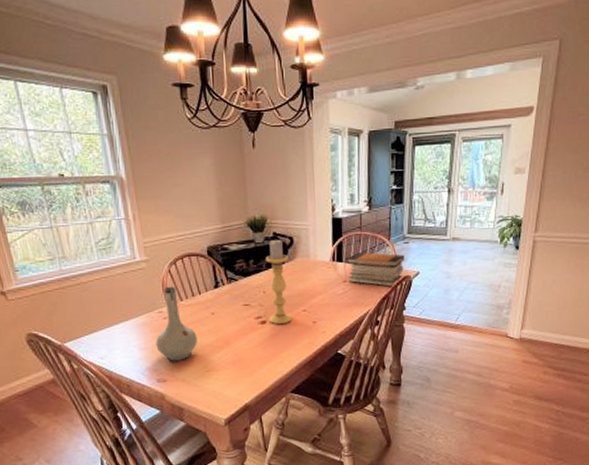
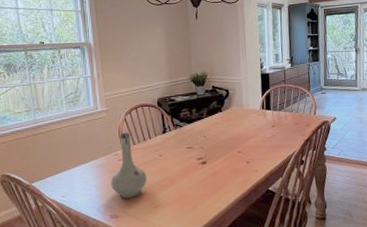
candle holder: present [266,239,292,325] -> none [206,91,228,165]
book stack: present [347,252,405,287] -> none [274,101,323,131]

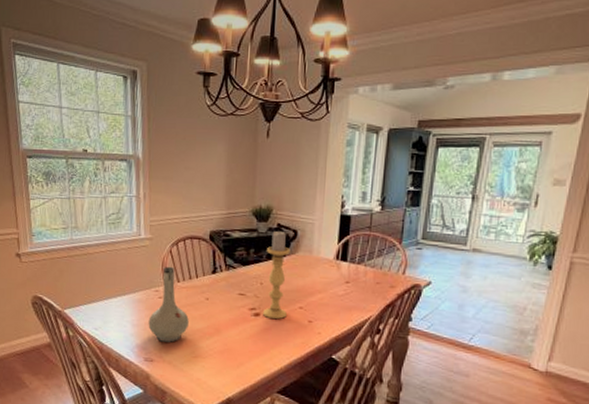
candle holder: none [206,91,228,165] -> present [263,230,291,320]

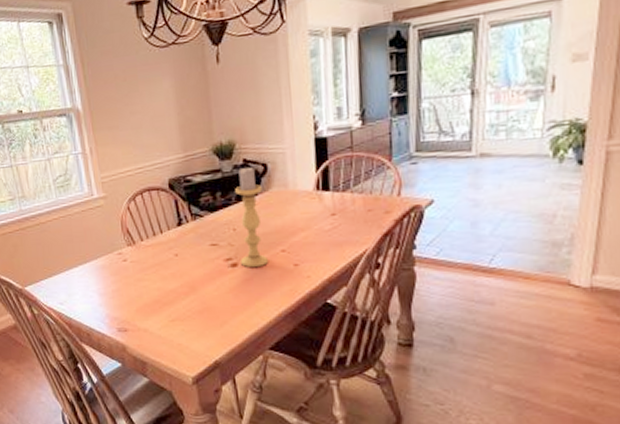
vase: present [148,266,189,342] -> none [115,224,160,308]

